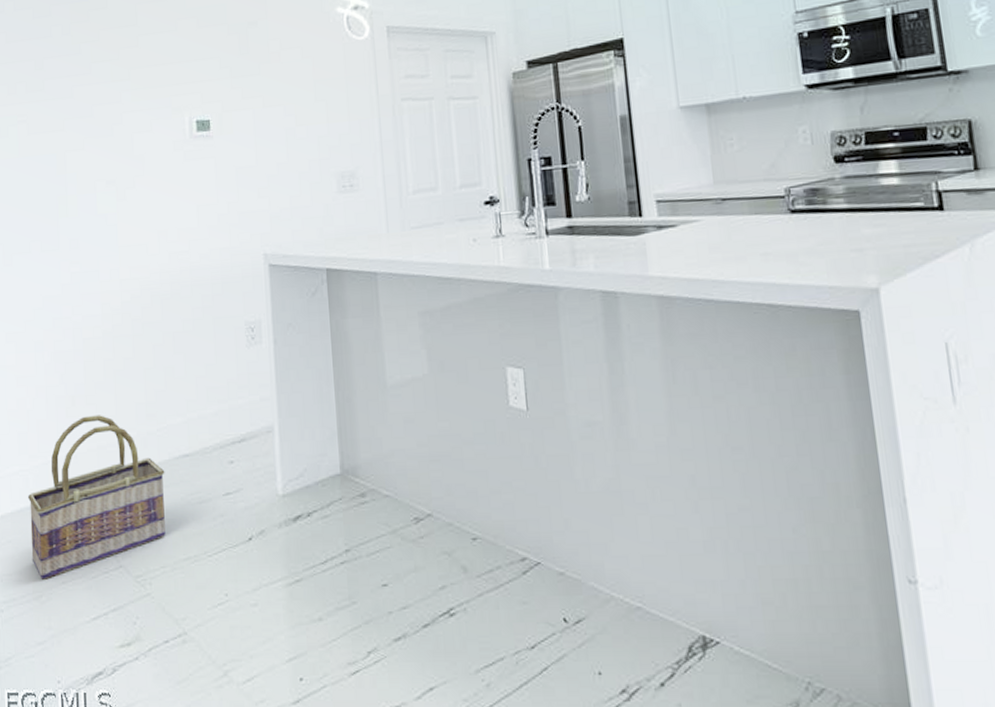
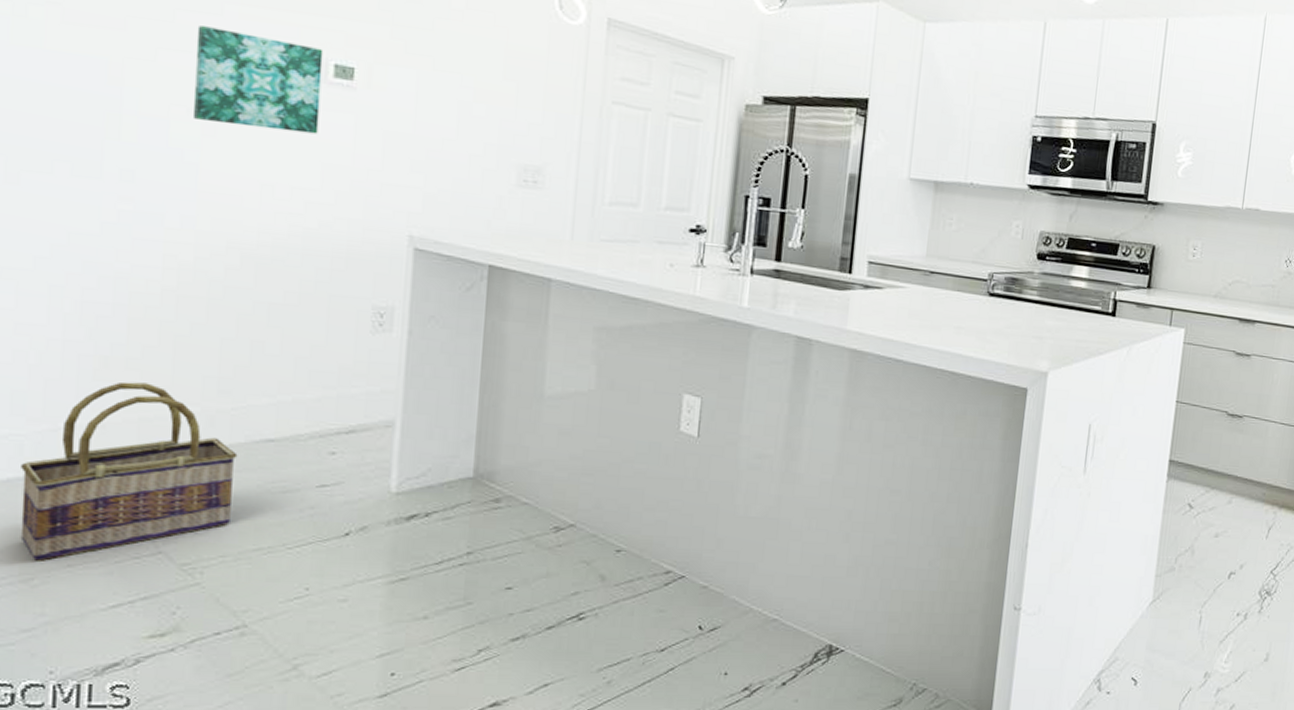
wall art: none [106,110,191,188] -> present [192,26,324,134]

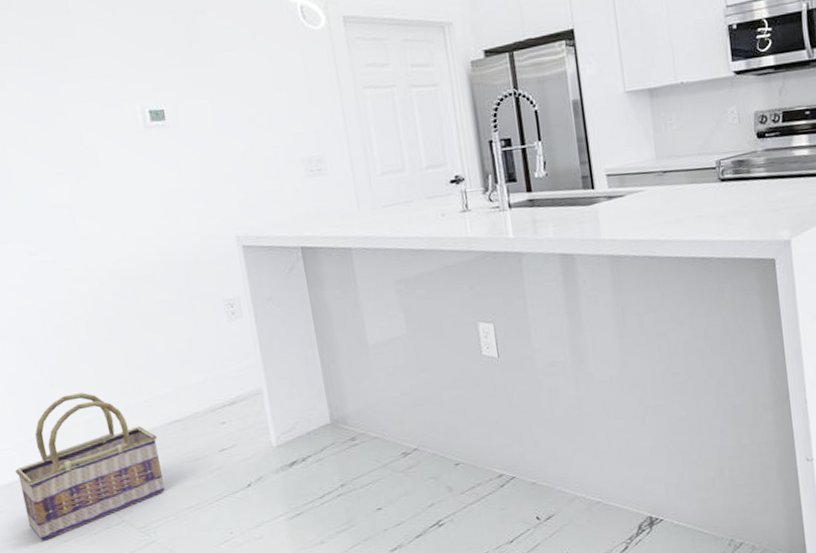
wall art: present [192,26,324,134] -> none [47,100,151,180]

